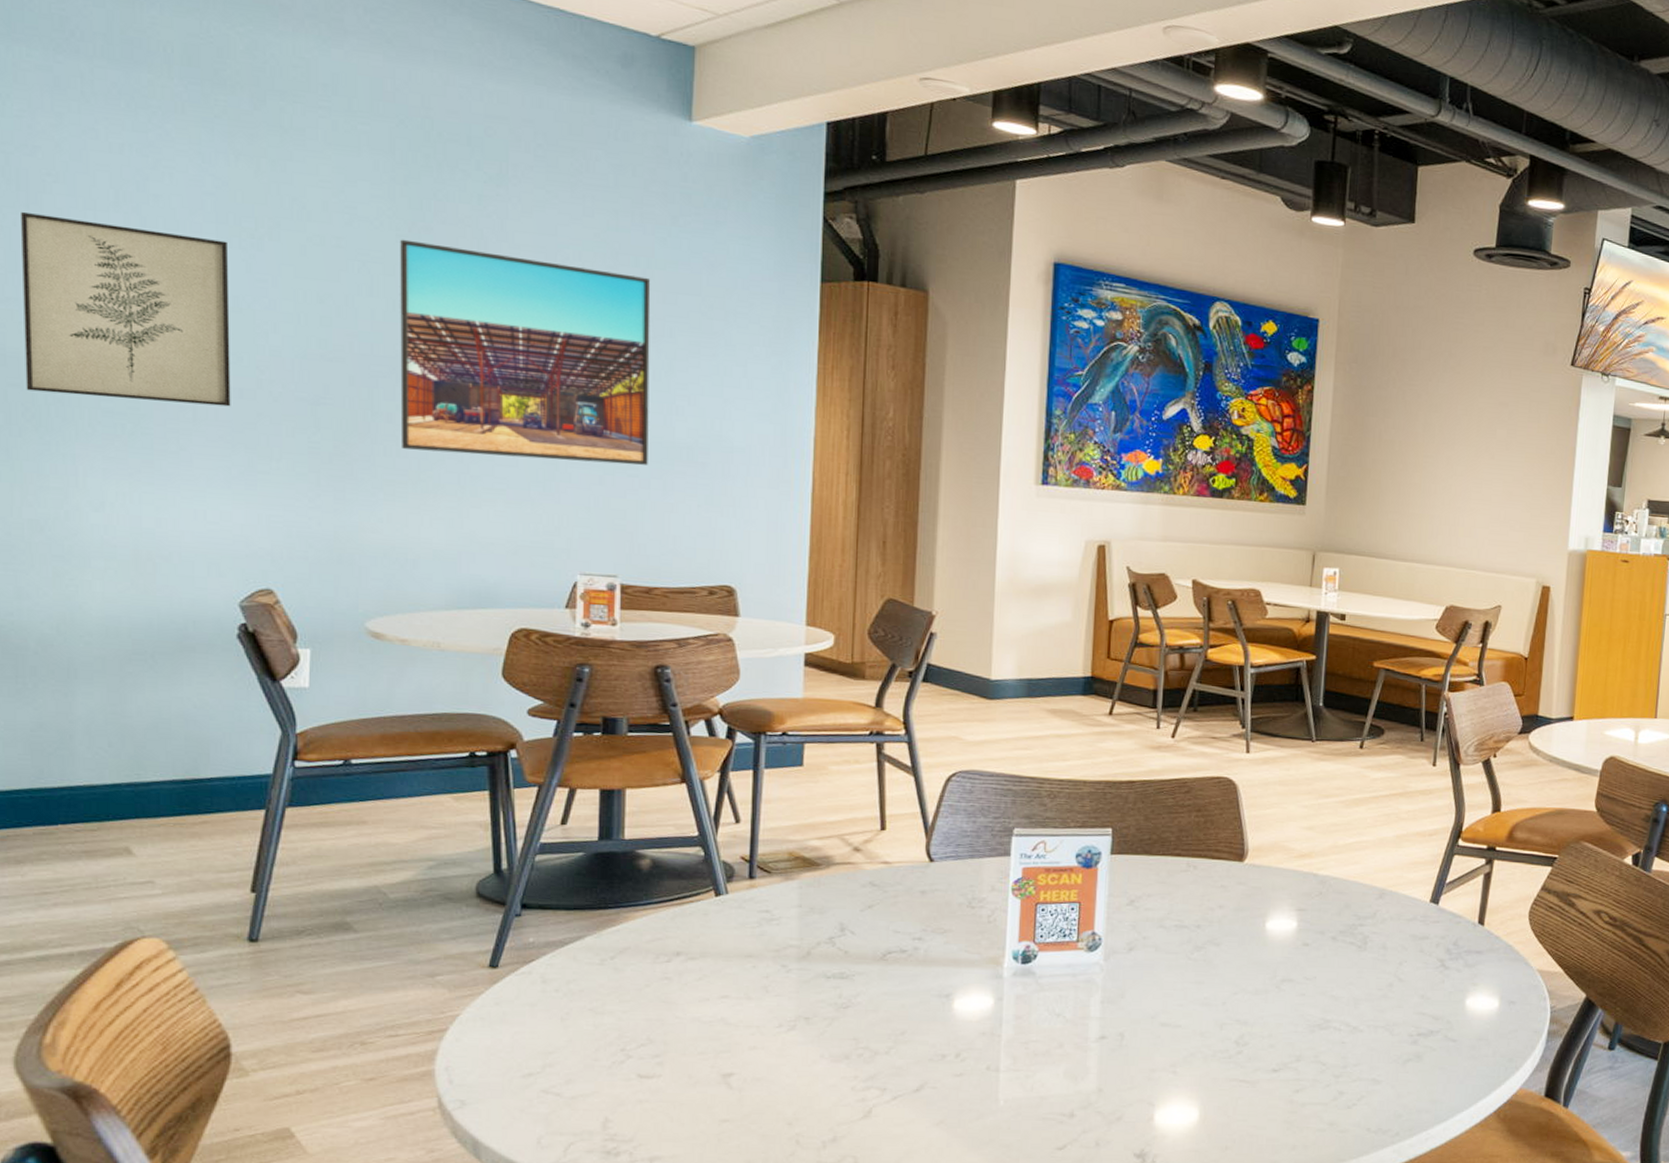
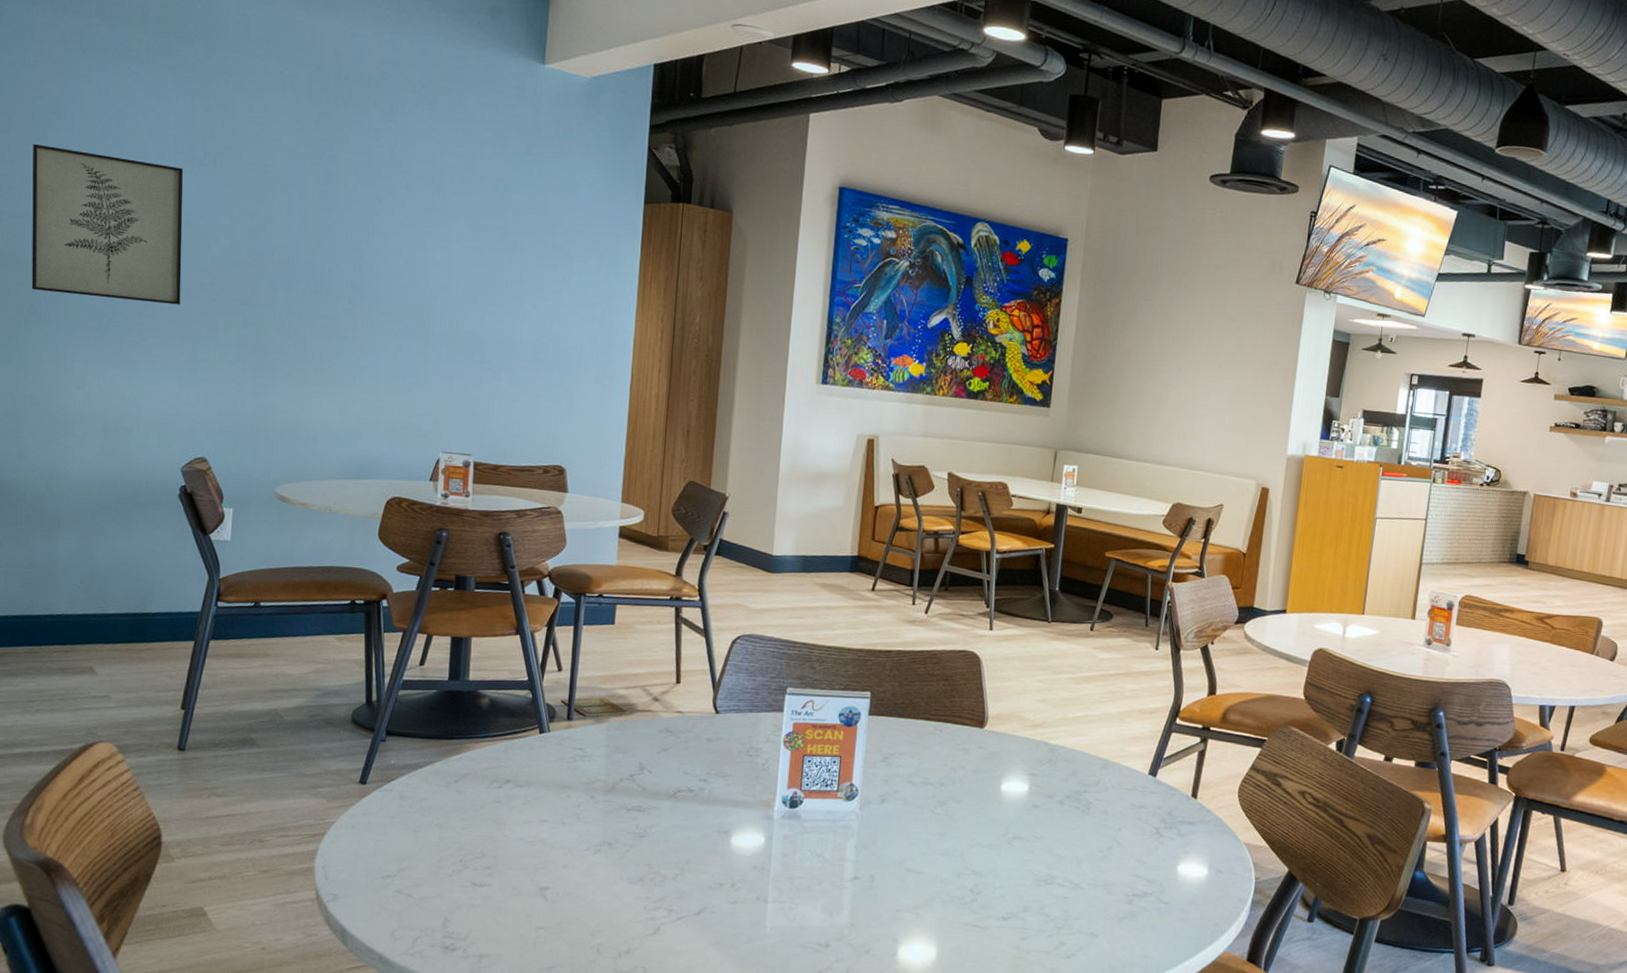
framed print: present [400,239,651,465] -> none [307,166,507,360]

